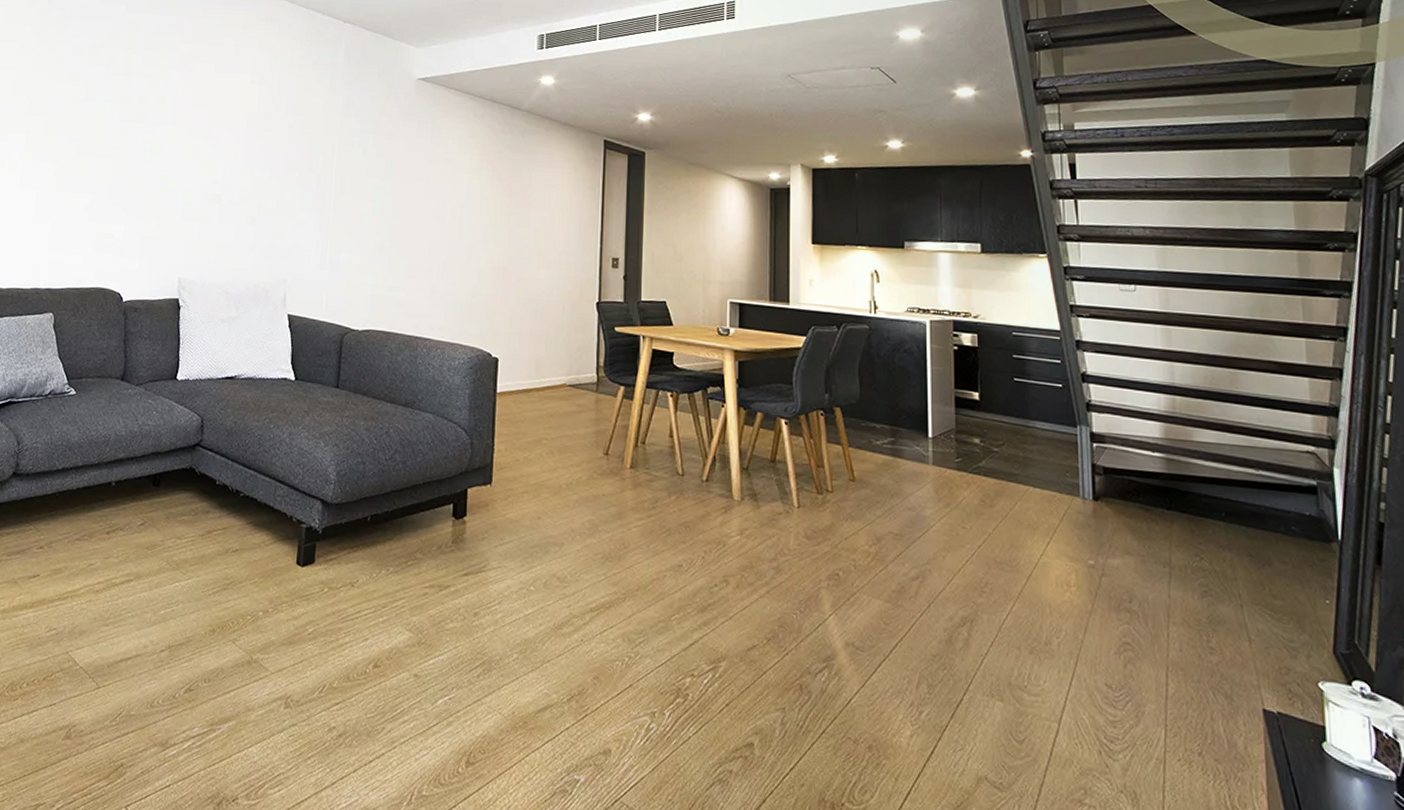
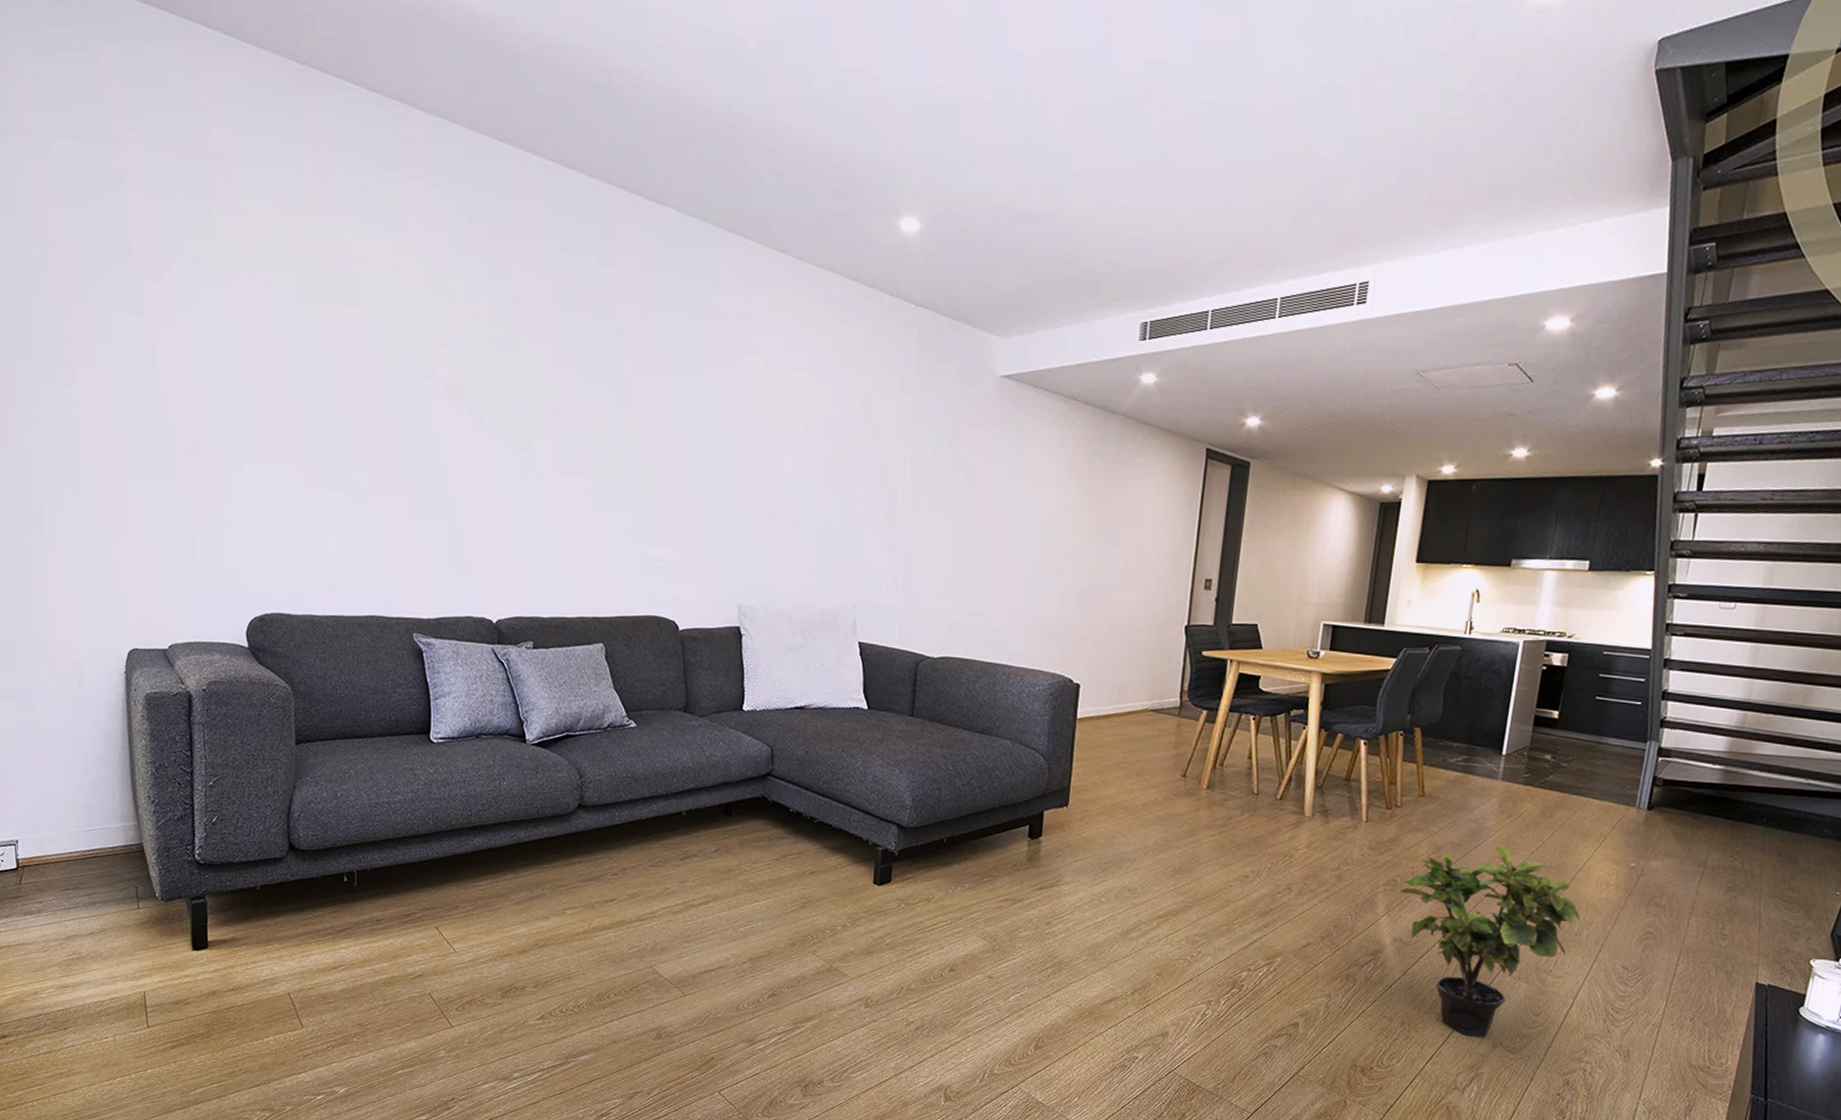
potted plant: none [844,536,1047,769] -> present [1399,844,1581,1037]

